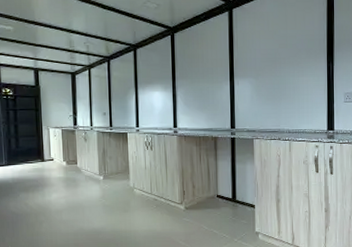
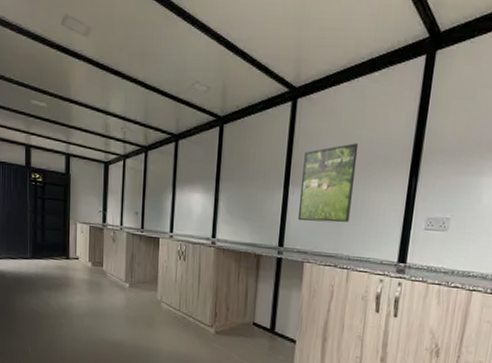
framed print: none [243,40,286,106] -> present [297,143,359,223]

